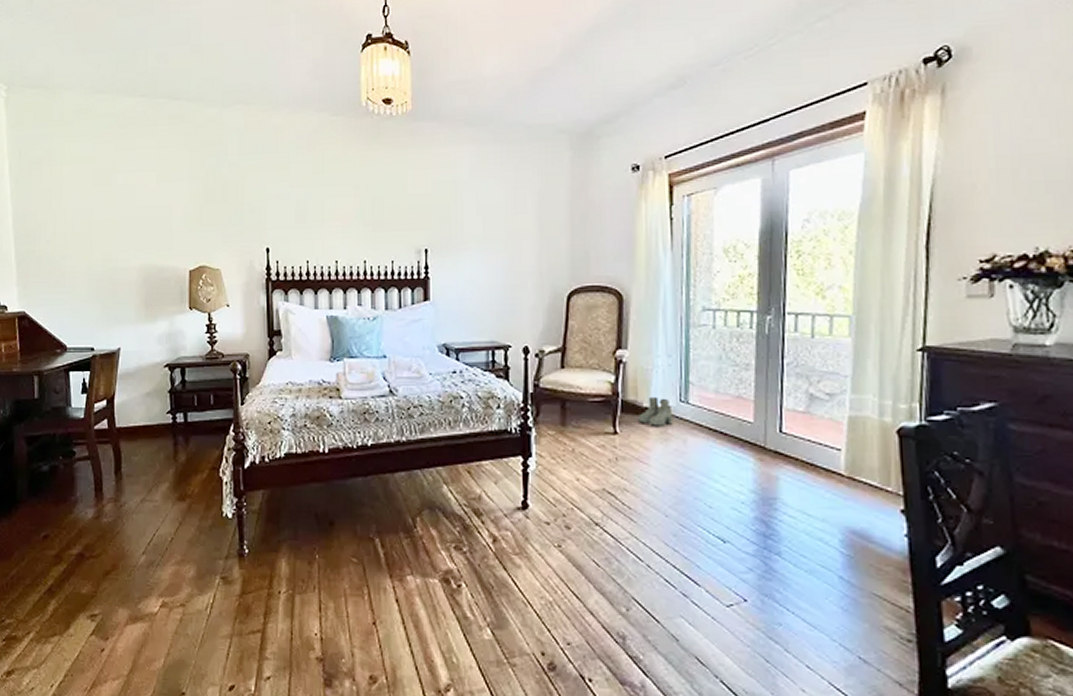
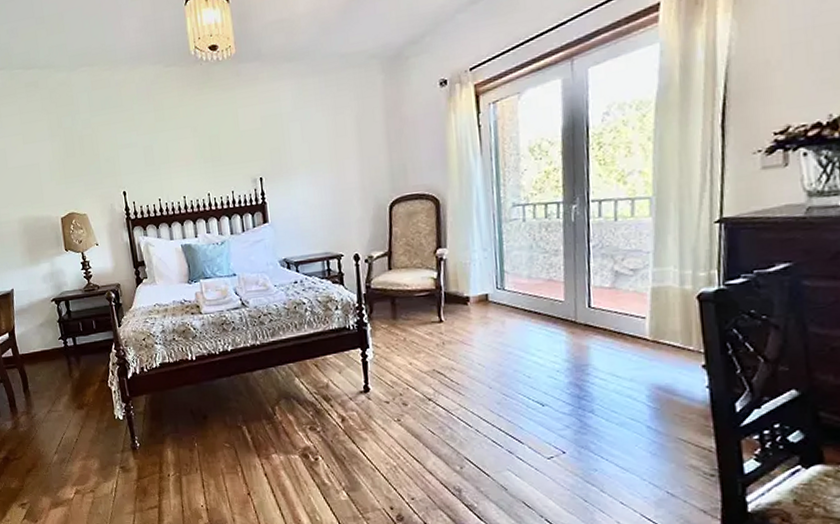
boots: present [637,396,673,426] -> none [459,286,492,312]

